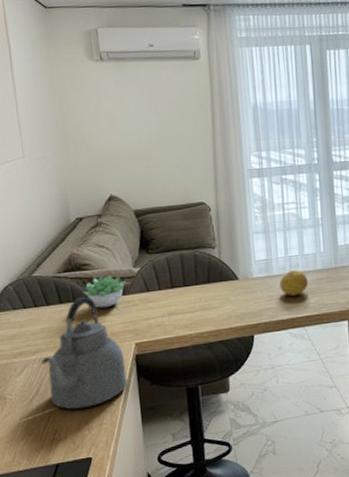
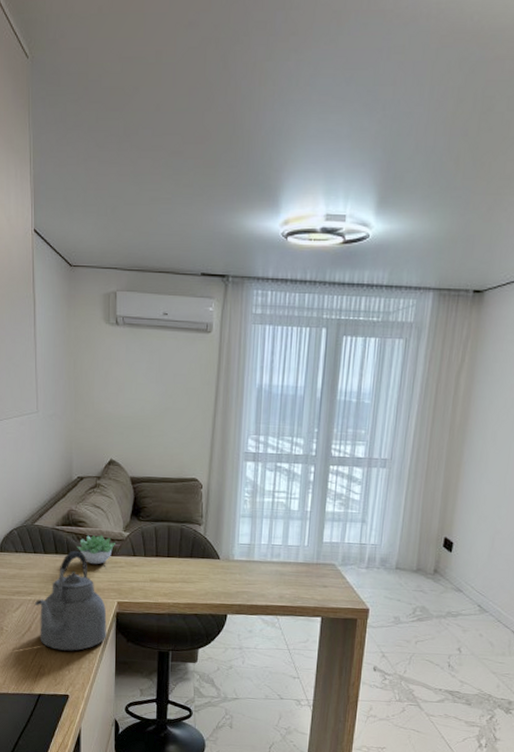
fruit: present [279,269,309,296] -> none [259,558,288,584]

